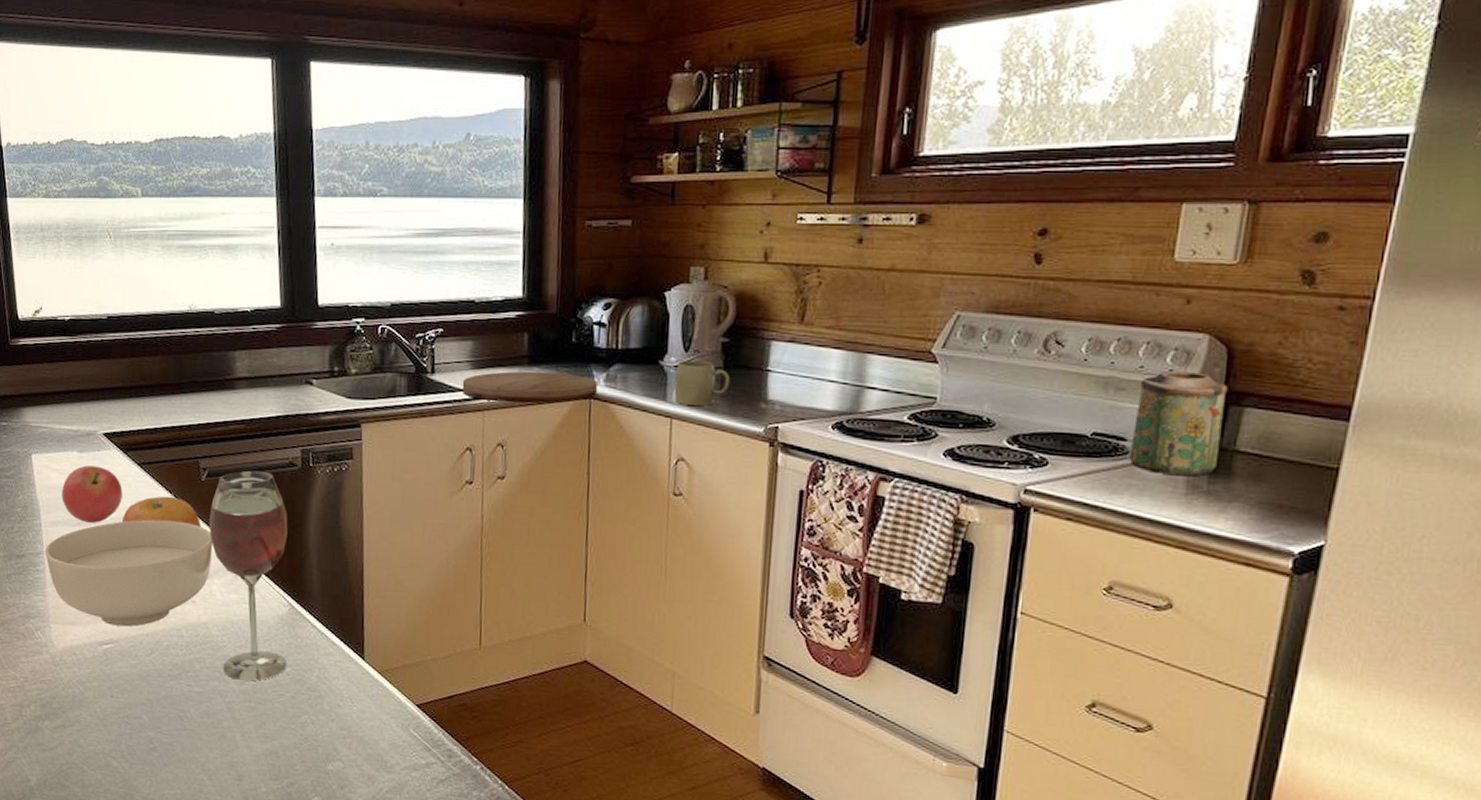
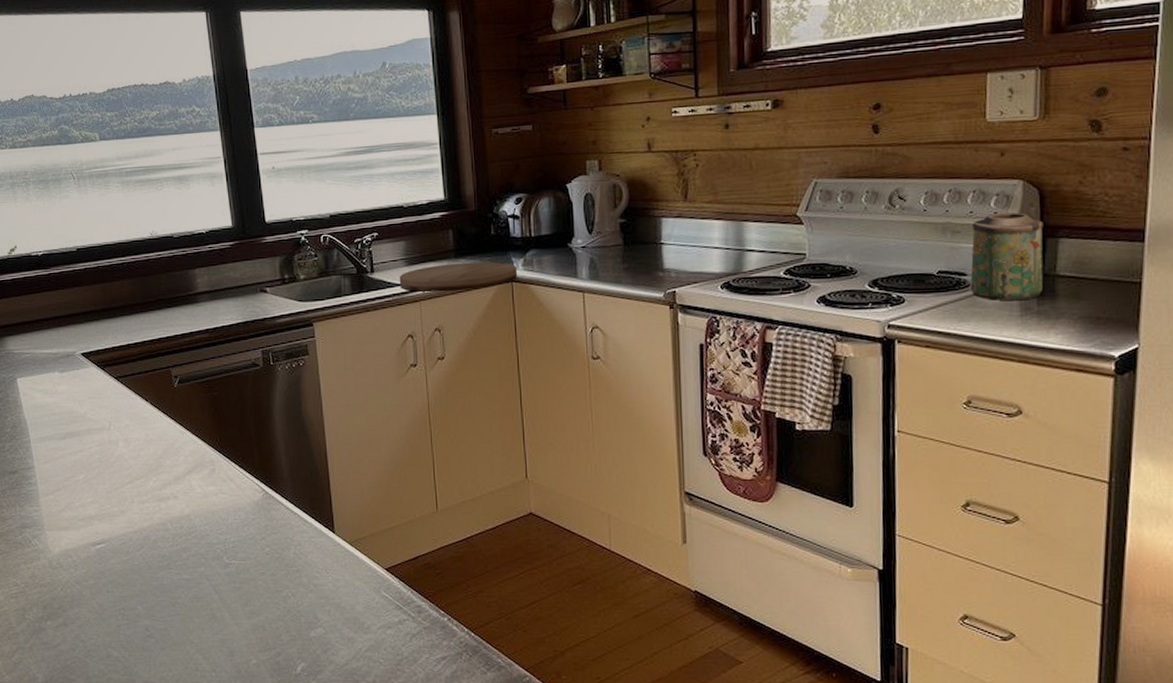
bowl: present [44,519,212,627] -> none [35,426,189,526]
fruit: present [62,465,123,523] -> none [47,383,103,435]
fruit: present [123,496,201,528] -> none [105,404,177,432]
wineglass: present [209,470,288,681] -> none [184,373,266,564]
mug: present [674,360,730,407] -> none [583,240,630,281]

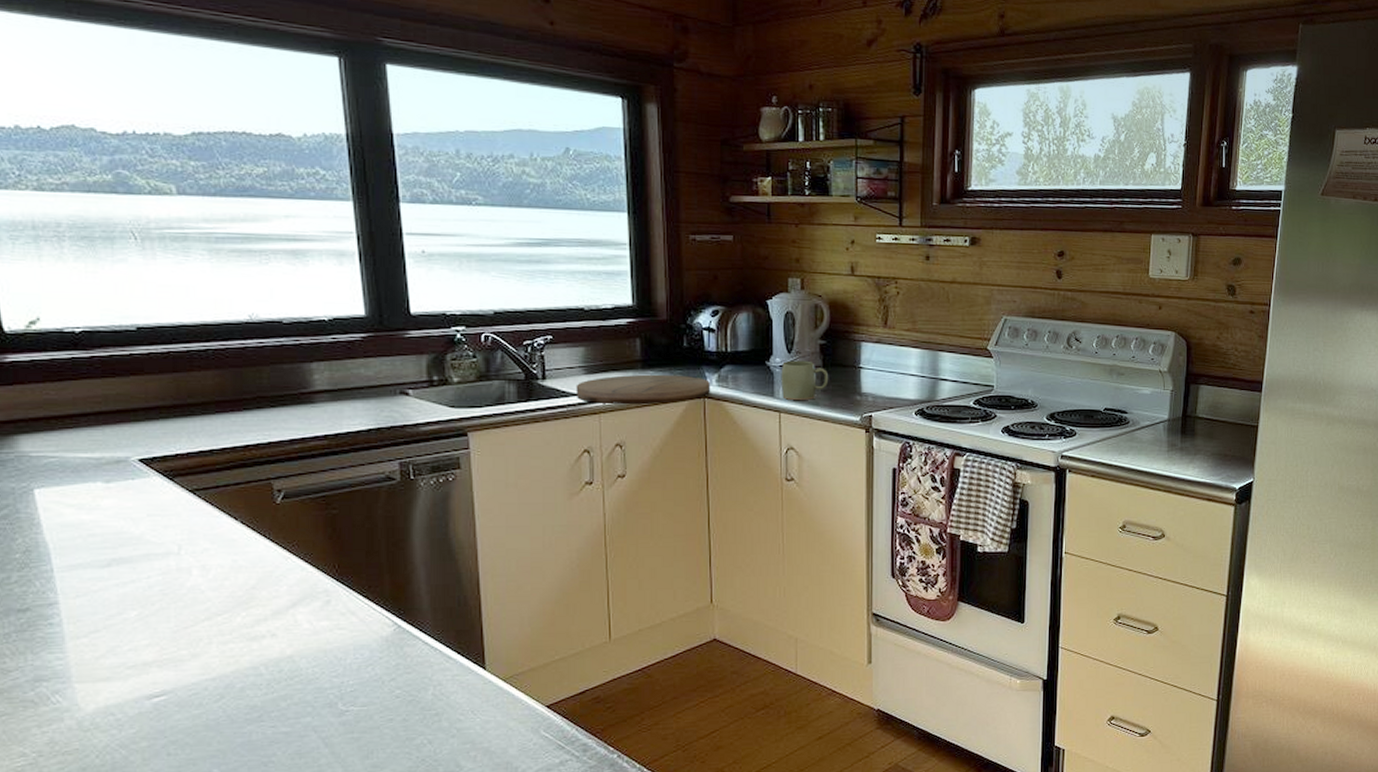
mug: none [583,240,630,281] -> present [781,360,829,401]
canister: present [970,212,1044,301] -> none [1130,360,1189,438]

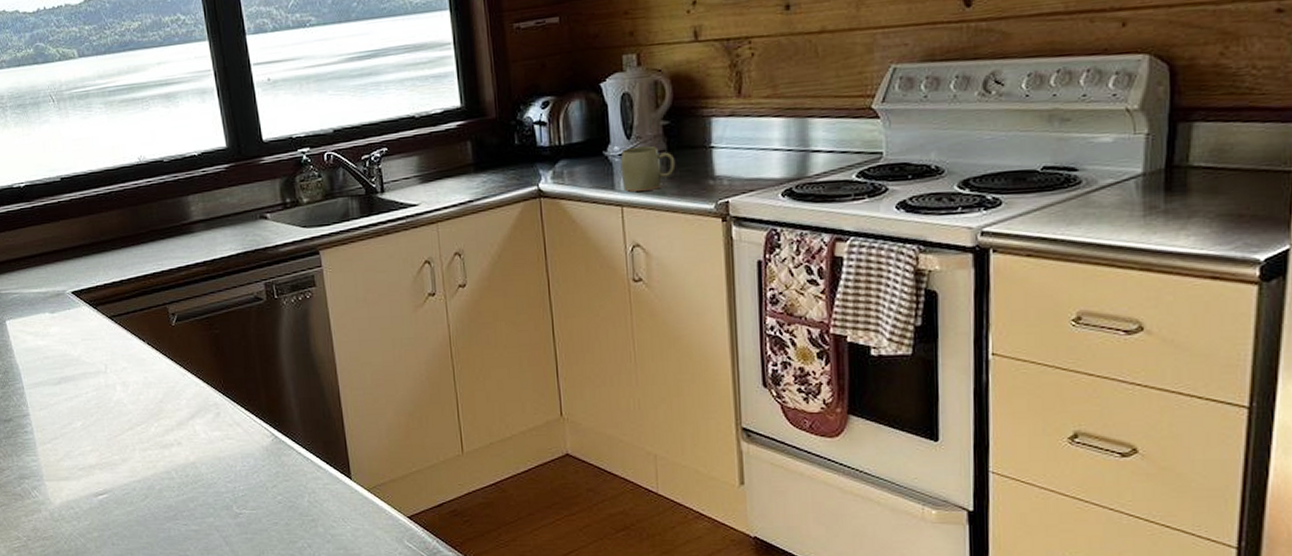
cutting board: present [576,374,711,405] -> none [412,175,547,213]

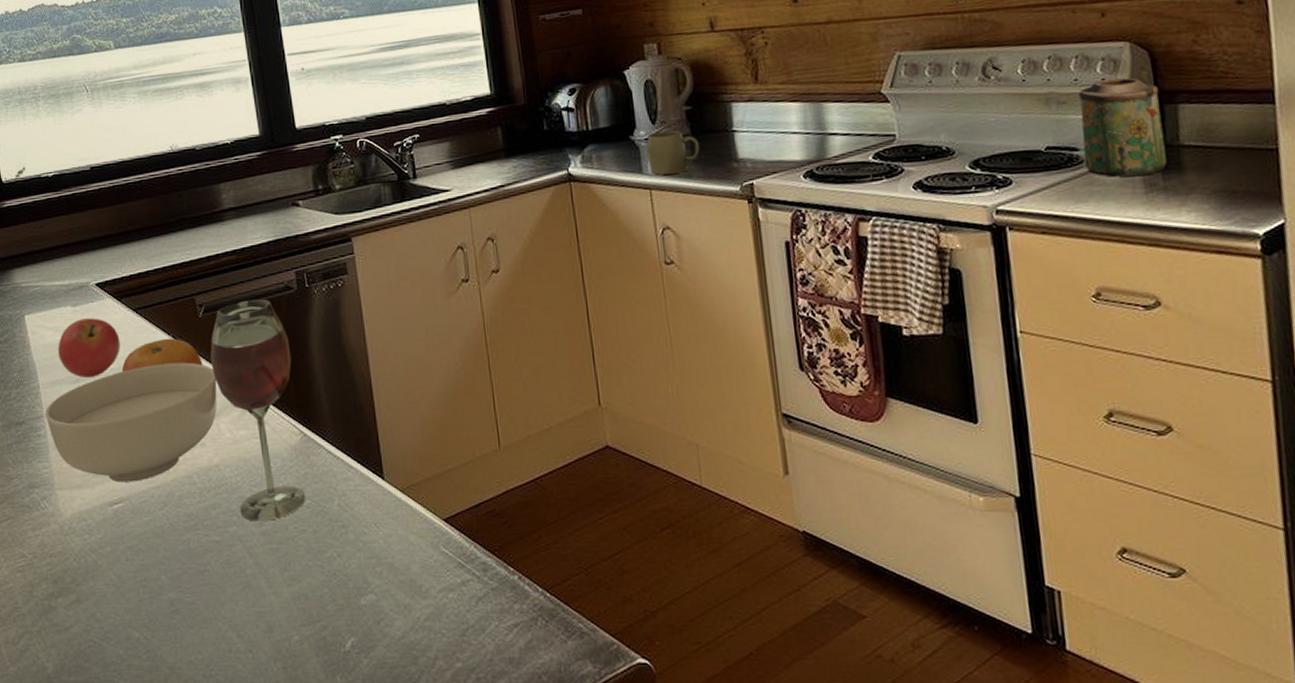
bowl: none [30,368,192,476] -> present [44,362,217,483]
fruit: none [39,324,98,380] -> present [58,318,120,378]
fruit: none [101,344,178,376] -> present [122,338,203,372]
wineglass: none [184,309,278,514] -> present [210,299,306,521]
canister: none [1082,93,1174,199] -> present [1077,77,1167,177]

